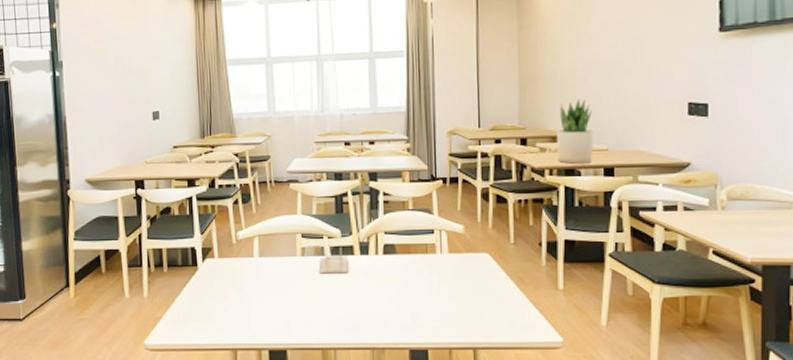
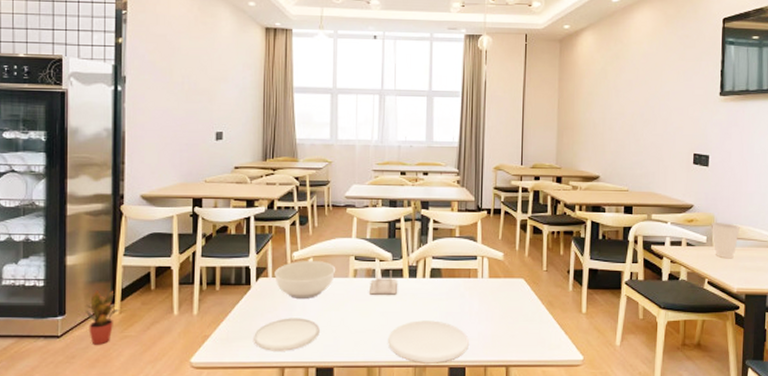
potted plant: none [42,274,75,328] -> present [85,290,120,345]
plate: none [204,299,270,333] -> present [254,318,320,351]
bowl: none [220,240,283,279] -> present [274,261,336,298]
plate: none [342,300,430,346] -> present [388,320,469,364]
planter: present [556,98,594,164] -> none [586,144,617,201]
cup: none [715,182,752,224] -> present [712,223,740,259]

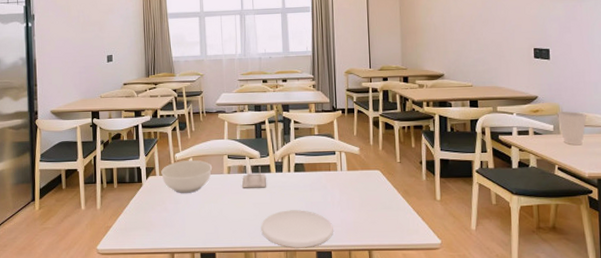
potted plant: present [85,290,120,345] -> none [12,190,39,236]
plate: present [254,318,320,351] -> none [147,210,202,239]

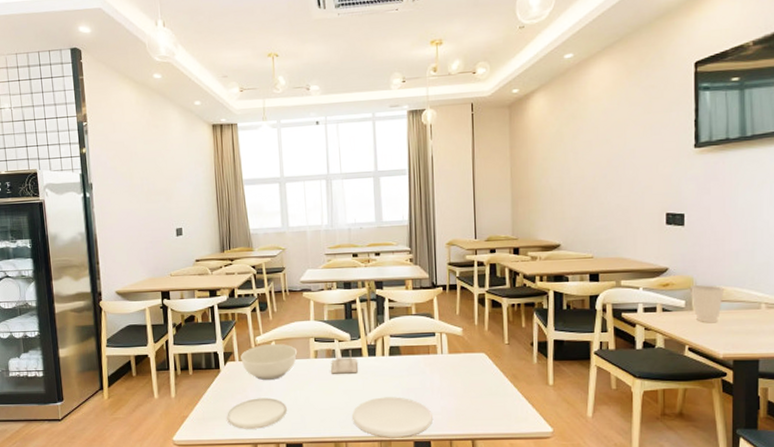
plate: none [147,210,202,239] -> present [227,398,287,429]

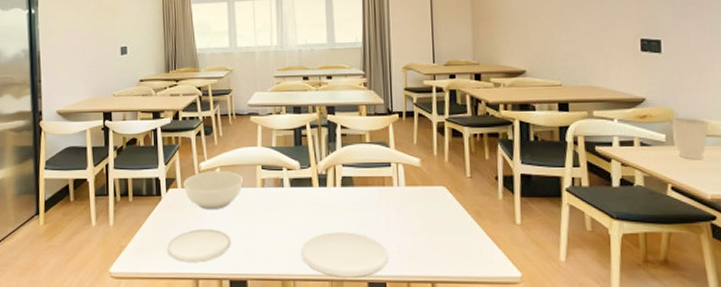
napkin holder: present [331,350,358,374] -> none [279,180,307,205]

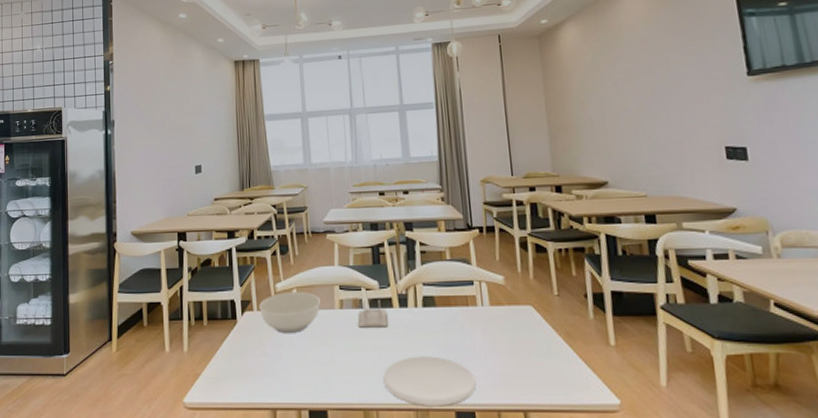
plate: present [167,229,231,263] -> none [243,354,310,391]
napkin holder: none [279,180,307,205] -> present [358,300,388,328]
cup: present [671,118,709,160] -> none [766,228,808,274]

